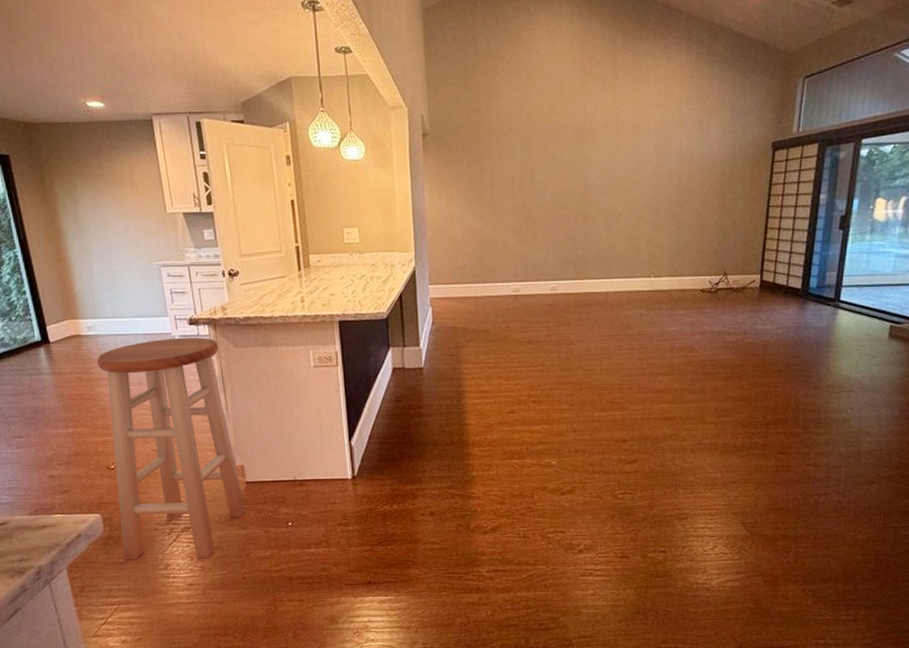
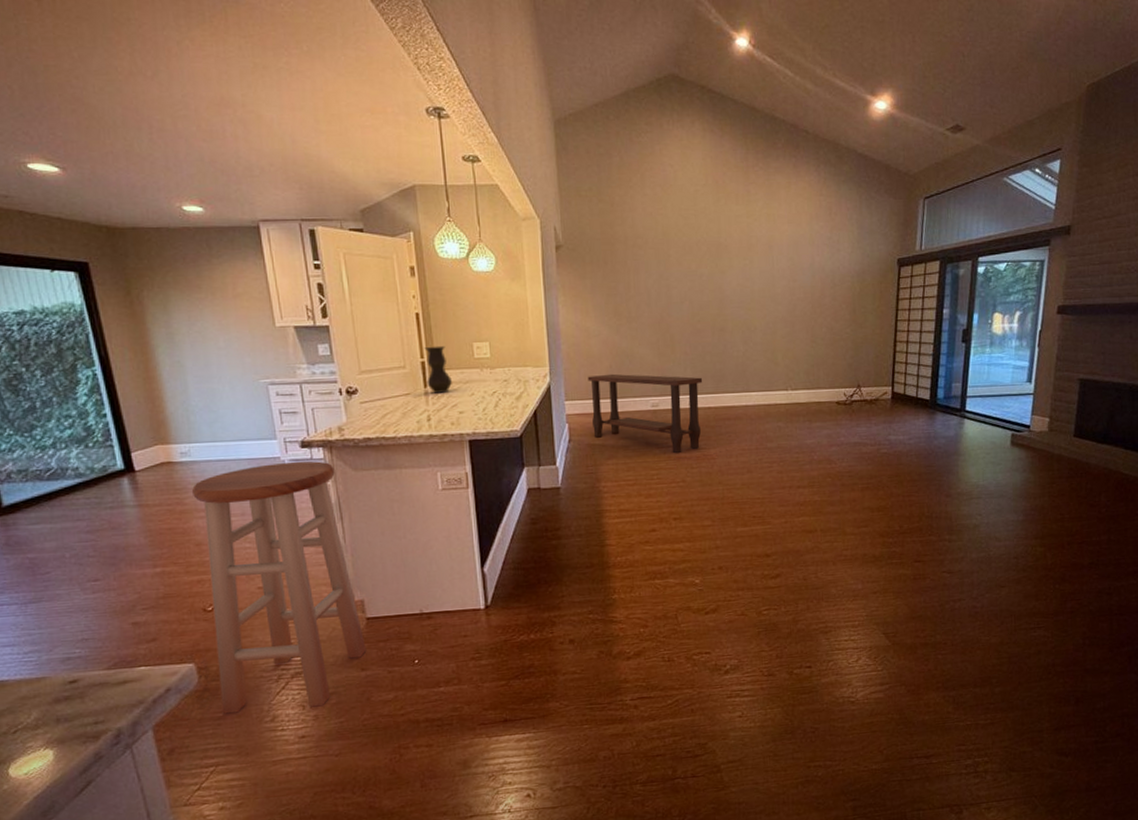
vase: none [299,231,324,276] -> present [424,345,452,393]
console table: none [451,259,564,338] -> present [587,373,703,454]

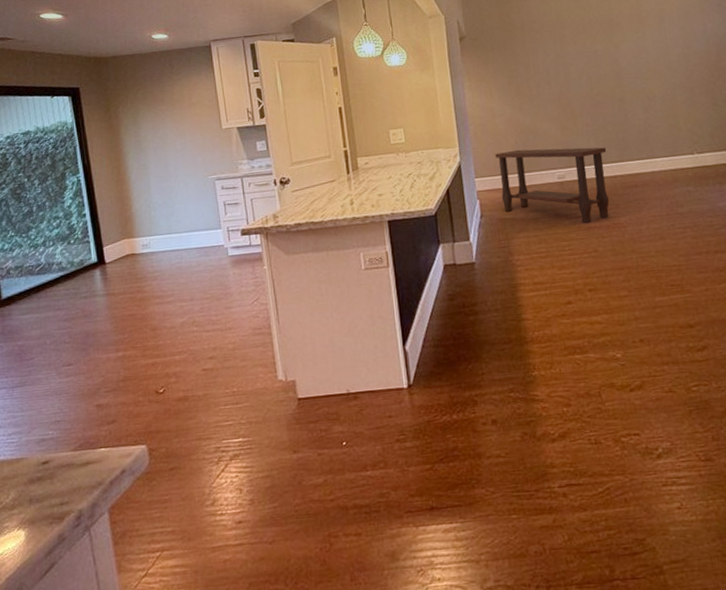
bar stool: present [191,461,367,714] -> none [150,247,298,497]
vase: present [424,345,452,393] -> none [347,134,372,179]

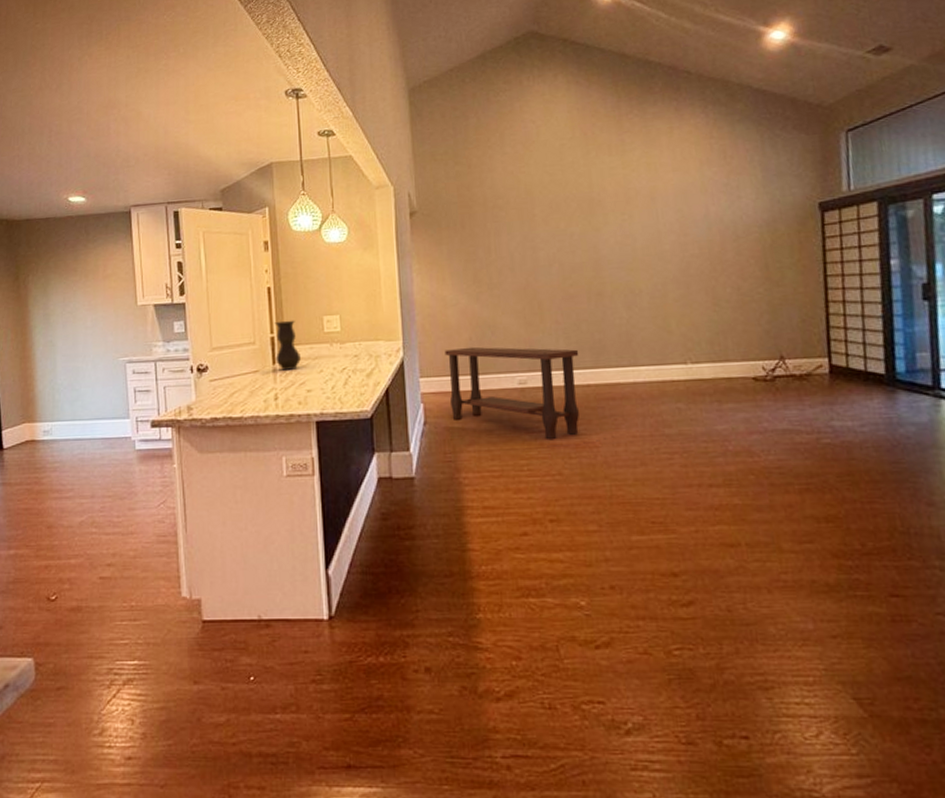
vase: none [347,134,372,179] -> present [275,320,301,370]

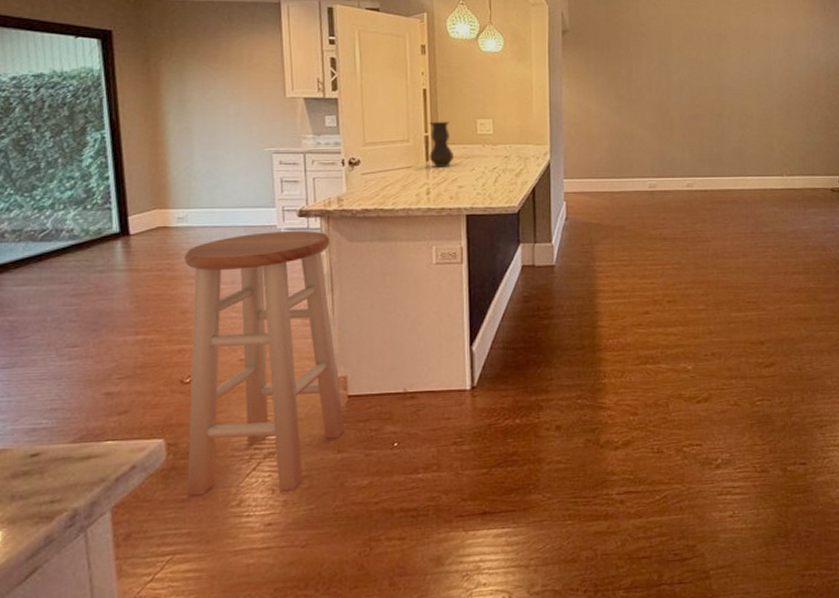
bar stool: none [49,441,201,723] -> present [184,230,345,496]
console table: present [444,346,579,440] -> none [587,154,700,235]

